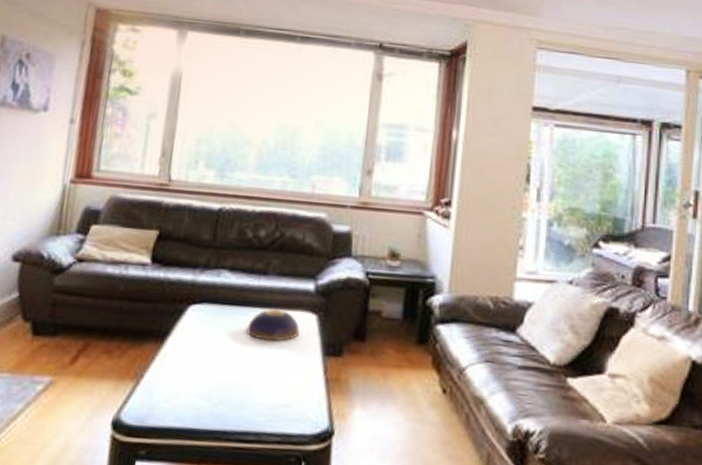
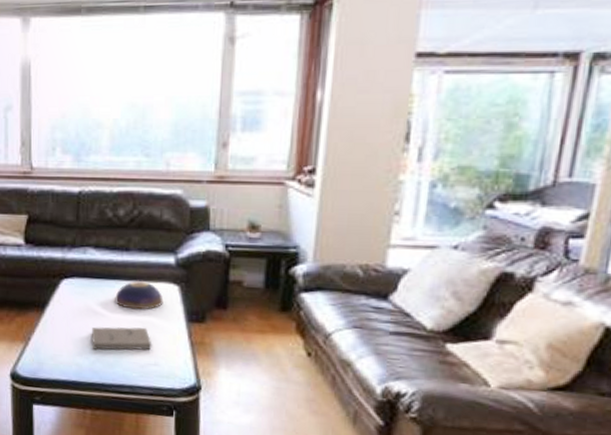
book: none [215,361,284,389] -> present [92,327,152,350]

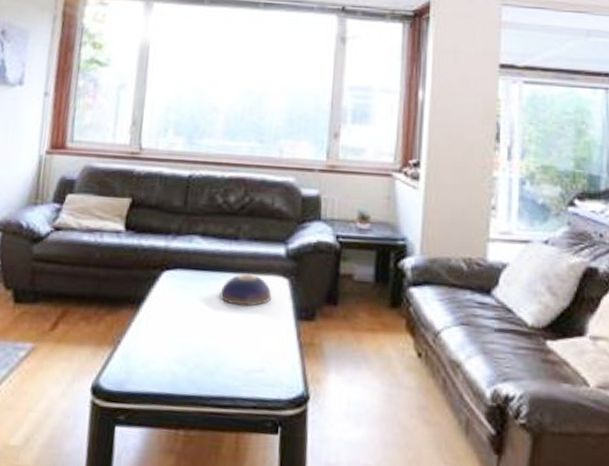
book: present [92,327,152,350] -> none [190,326,258,354]

